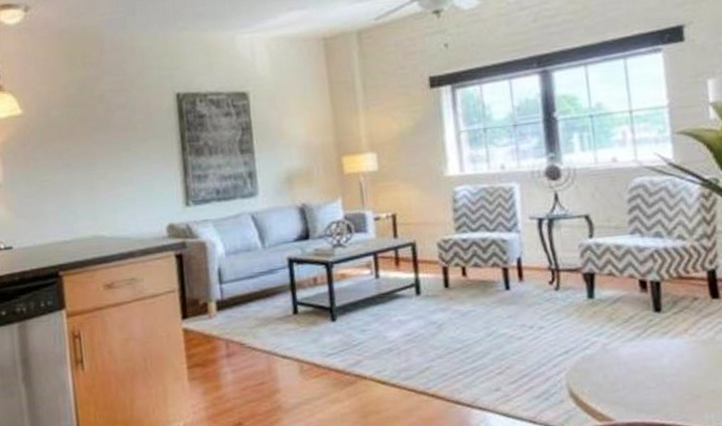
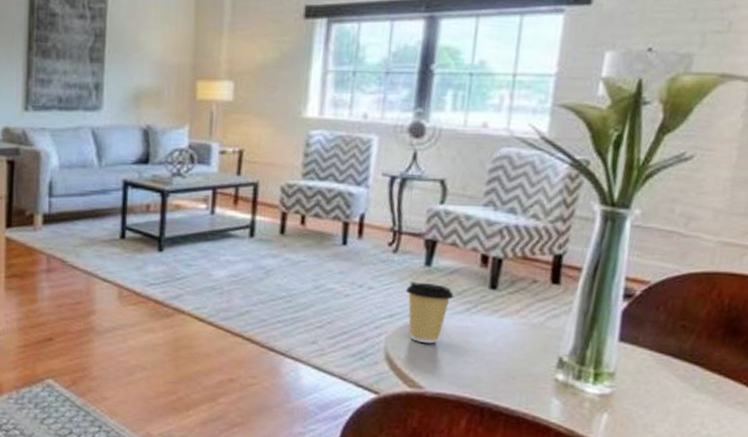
coffee cup: none [574,314,623,375] -> present [405,281,454,344]

